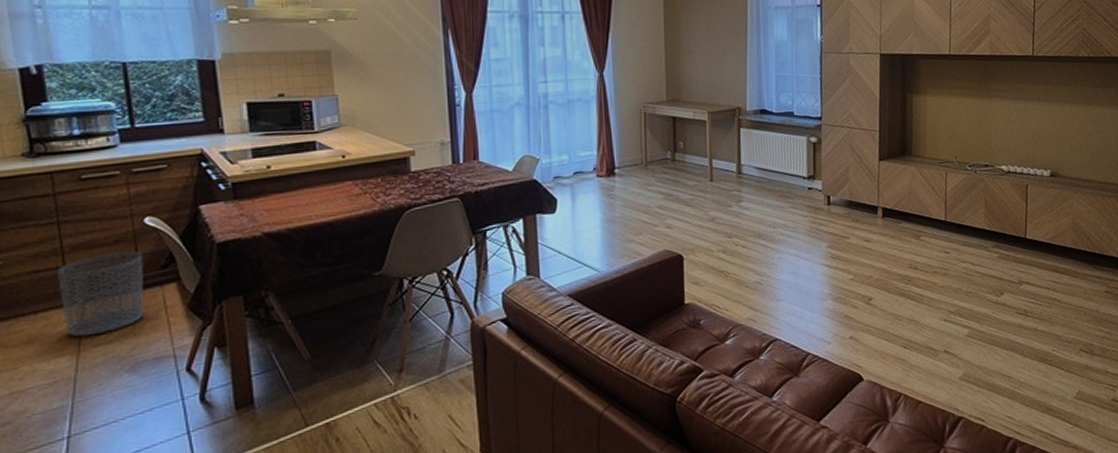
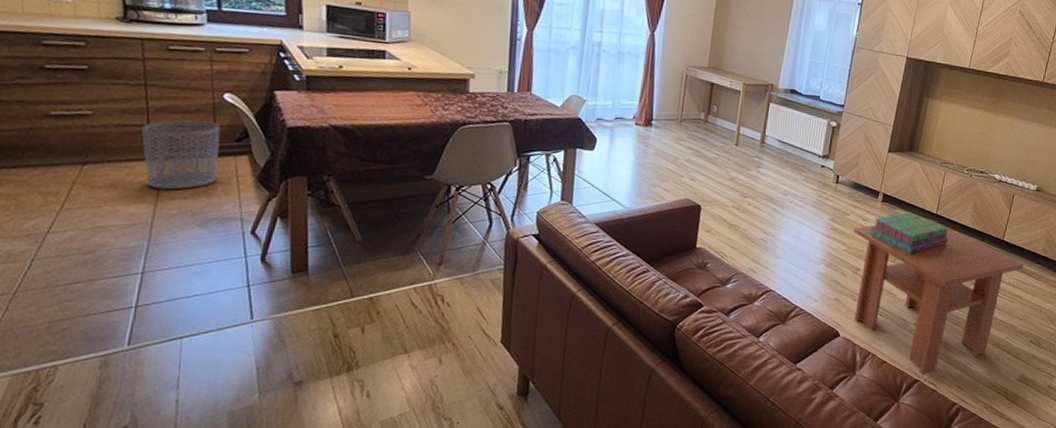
coffee table: none [857,228,1055,412] -> present [854,219,1024,376]
stack of books: none [875,223,965,273] -> present [869,212,948,255]

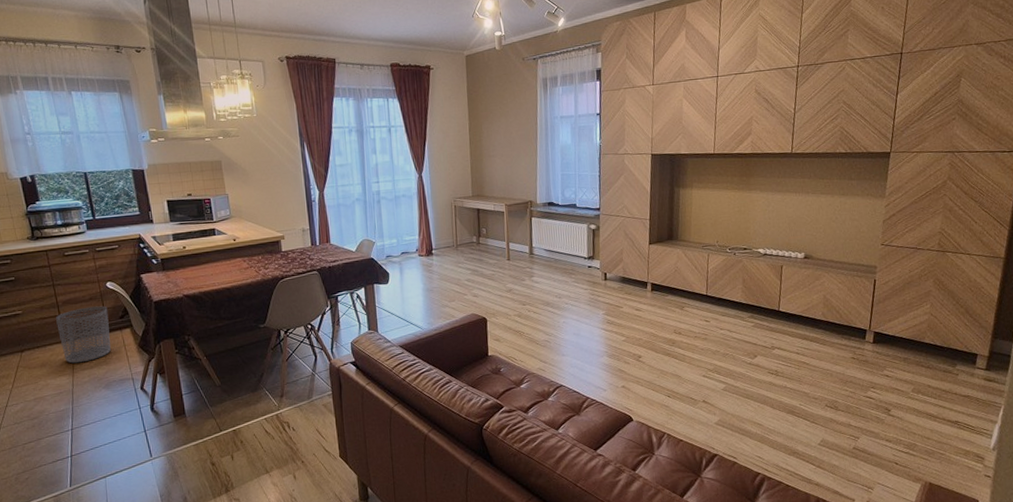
coffee table: present [854,219,1024,376] -> none [629,300,805,450]
stack of books: present [869,212,948,255] -> none [644,296,723,337]

